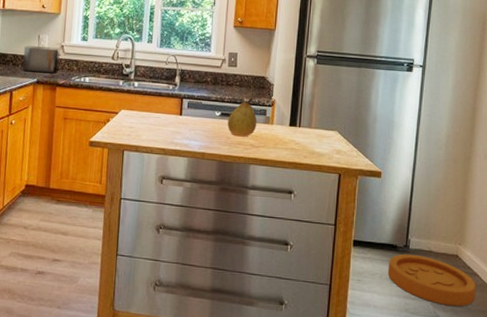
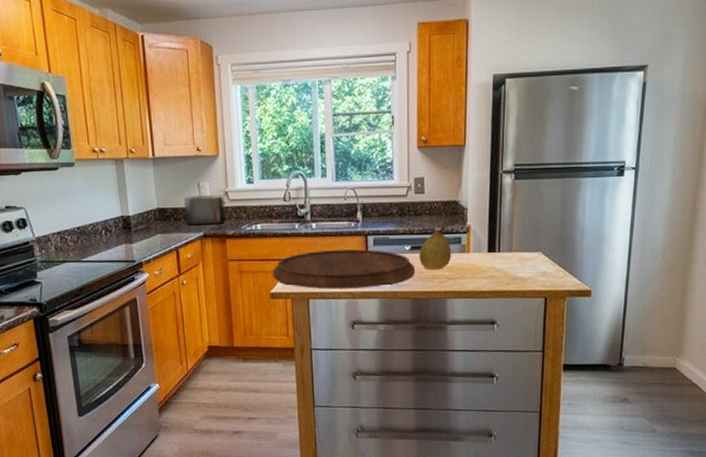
cutting board: none [94,107,223,147] -> present [272,249,415,290]
pet bowl: present [387,253,476,306] -> none [600,372,695,419]

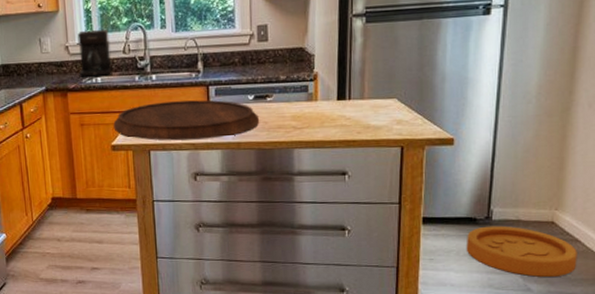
toaster: present [183,195,227,226] -> none [26,49,68,81]
coffee maker: none [237,175,272,224] -> present [77,29,112,77]
fruit: present [419,225,452,270] -> none [263,73,298,120]
pet bowl: none [600,372,695,419] -> present [466,225,577,277]

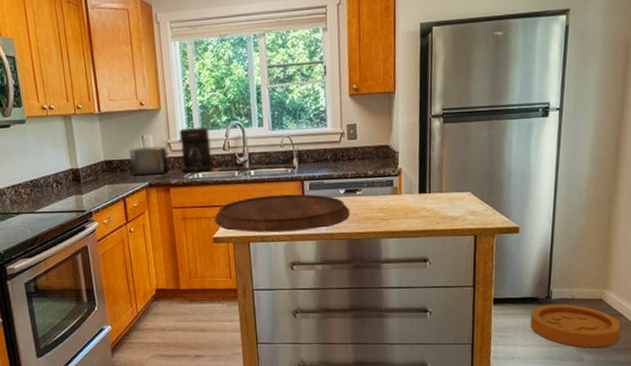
toaster: none [26,49,68,81] -> present [129,146,170,176]

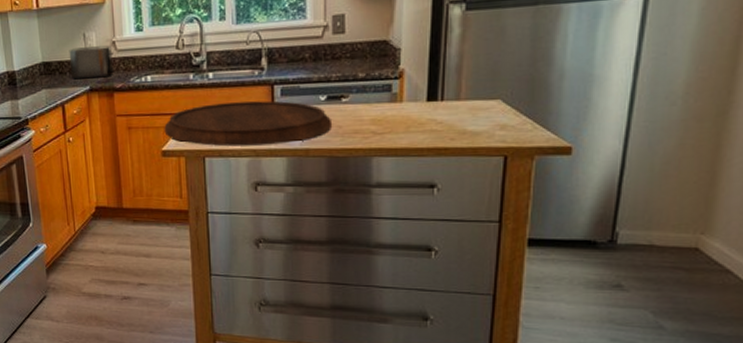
coffee maker: present [179,126,213,173] -> none [125,21,164,76]
pet bowl: present [530,304,621,348] -> none [581,251,728,313]

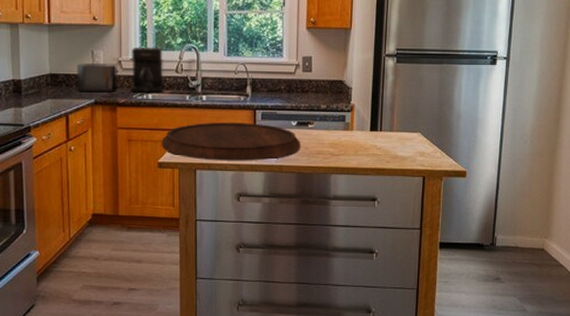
coffee maker: none [125,21,164,76] -> present [130,46,164,93]

